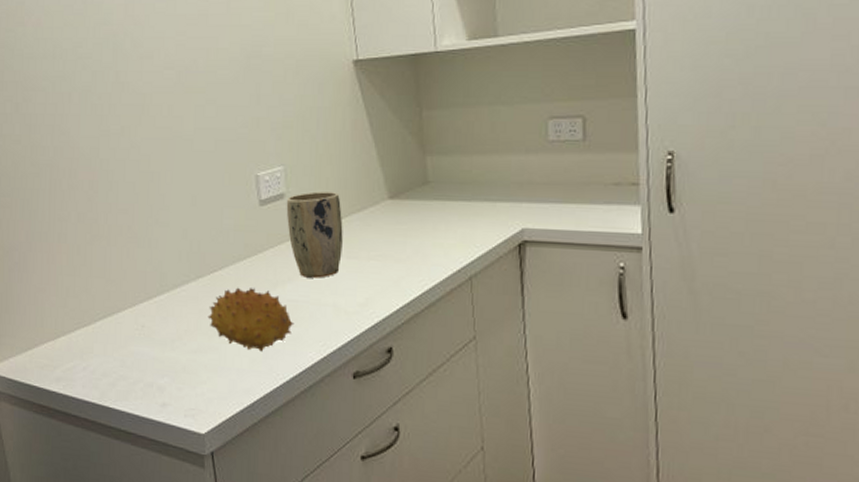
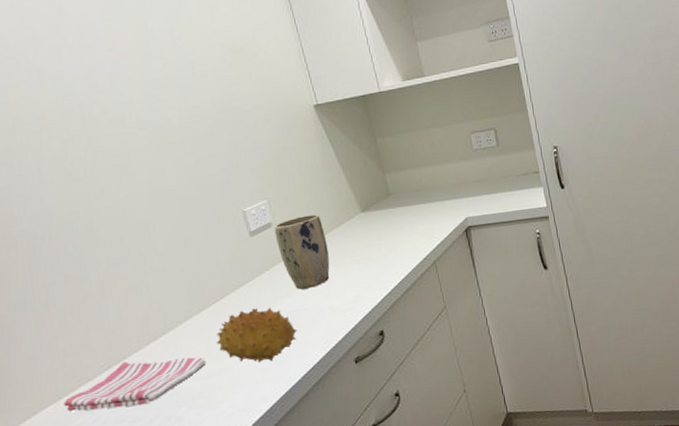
dish towel: none [60,314,195,364] -> present [63,357,206,412]

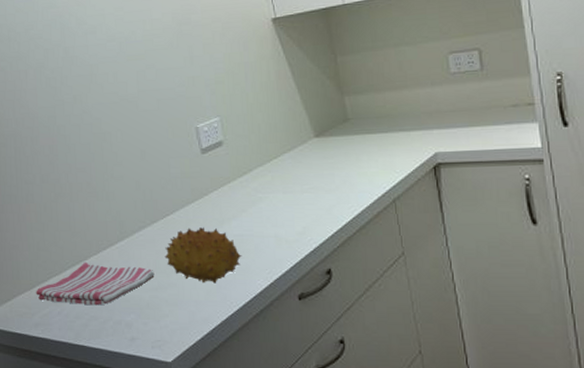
plant pot: present [274,214,330,290] -> none [225,136,279,214]

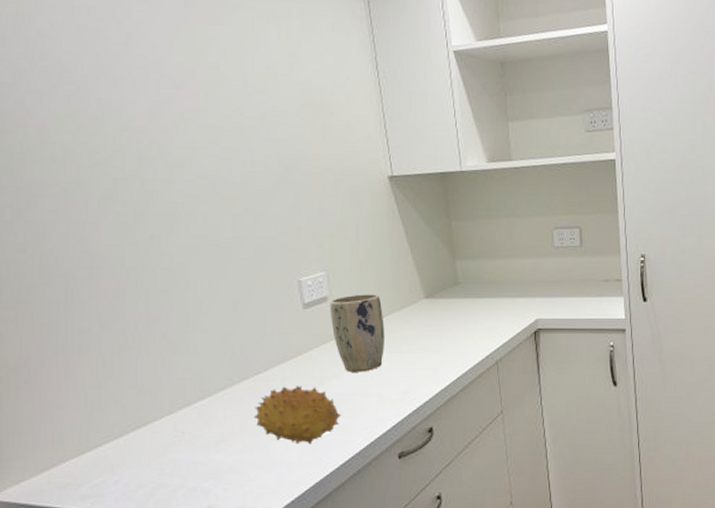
dish towel: present [36,262,155,306] -> none [85,423,241,472]
plant pot: none [225,136,279,214] -> present [330,294,385,372]

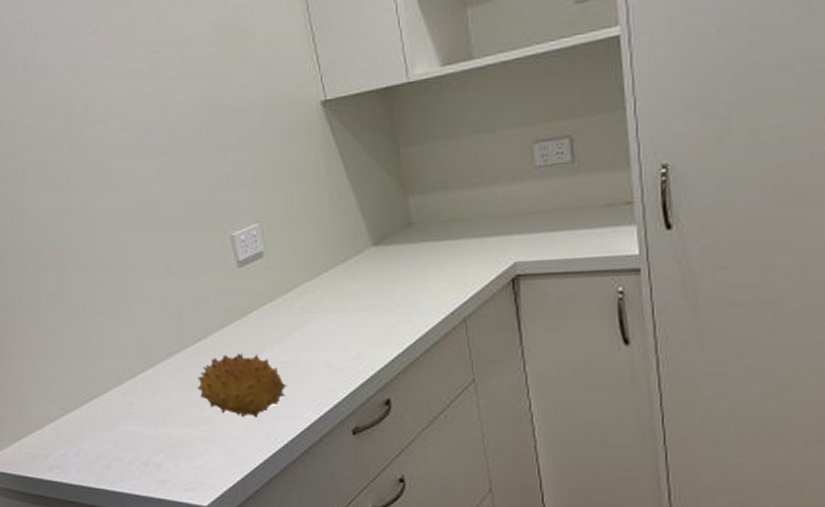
plant pot: present [330,294,385,372] -> none [265,245,330,337]

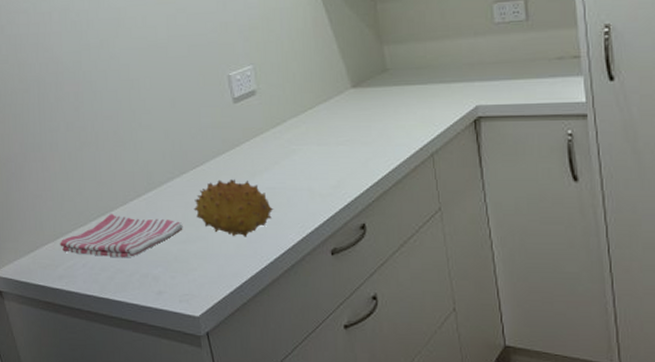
dish towel: none [48,395,186,445] -> present [60,213,183,258]

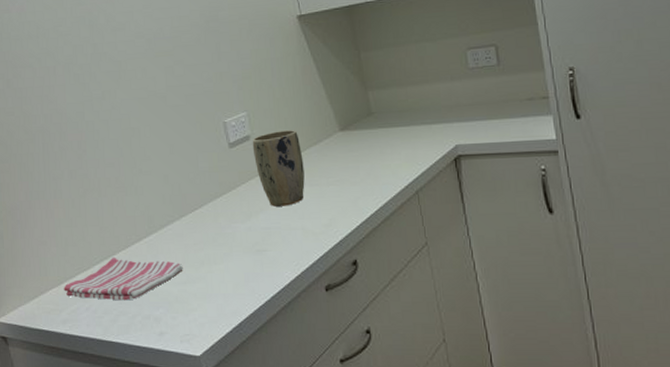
fruit: present [193,179,274,237] -> none [193,221,270,276]
plant pot: none [258,86,313,166] -> present [252,130,305,207]

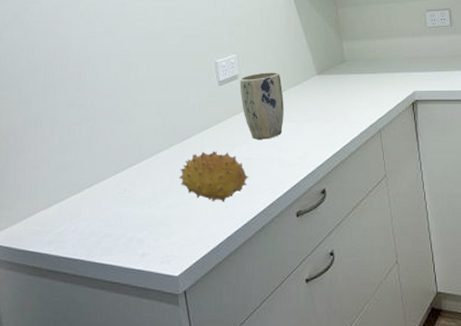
dish towel: present [64,257,183,301] -> none [52,182,169,223]
fruit: none [193,221,270,276] -> present [179,151,249,202]

